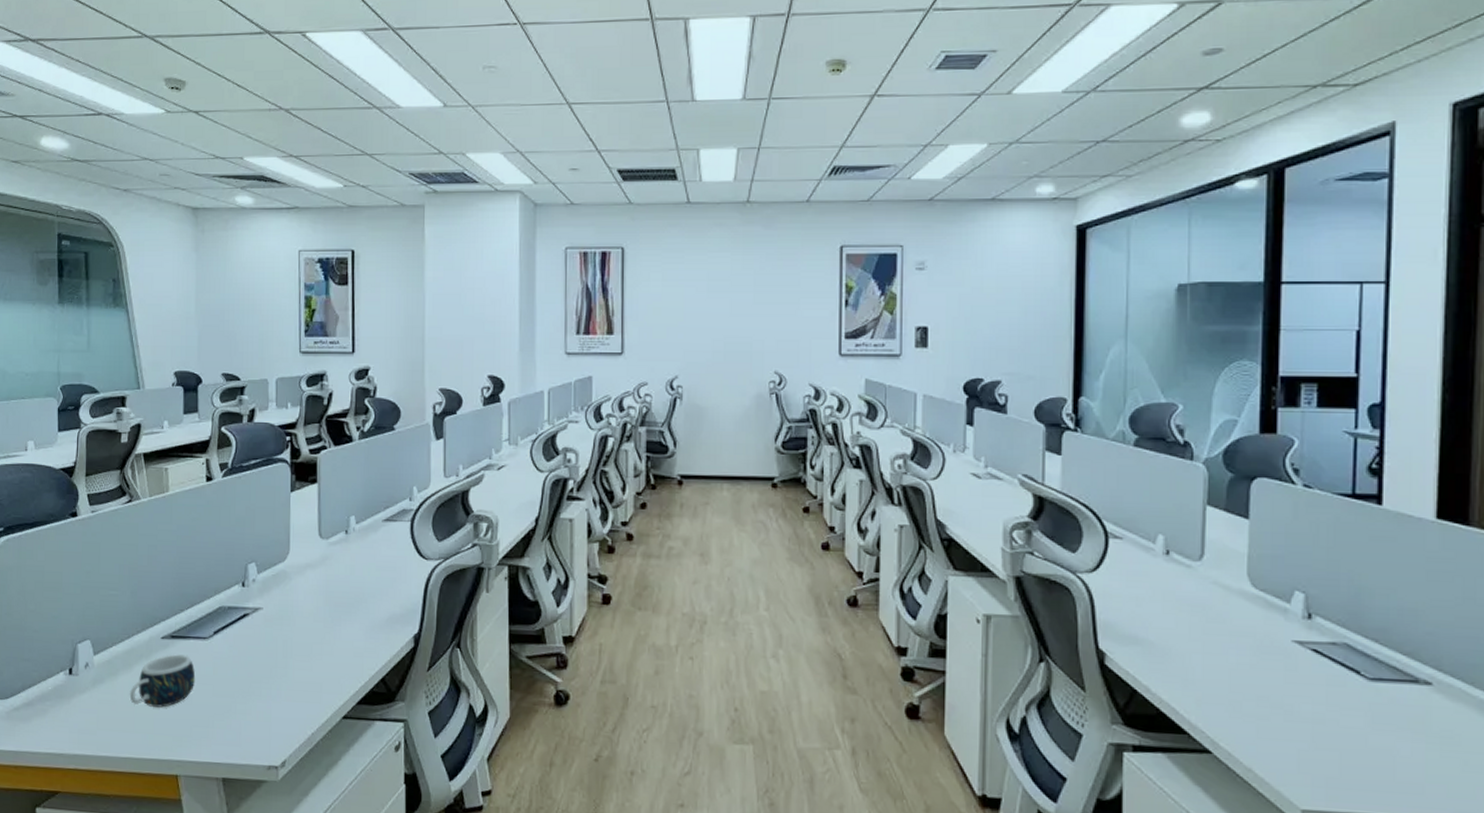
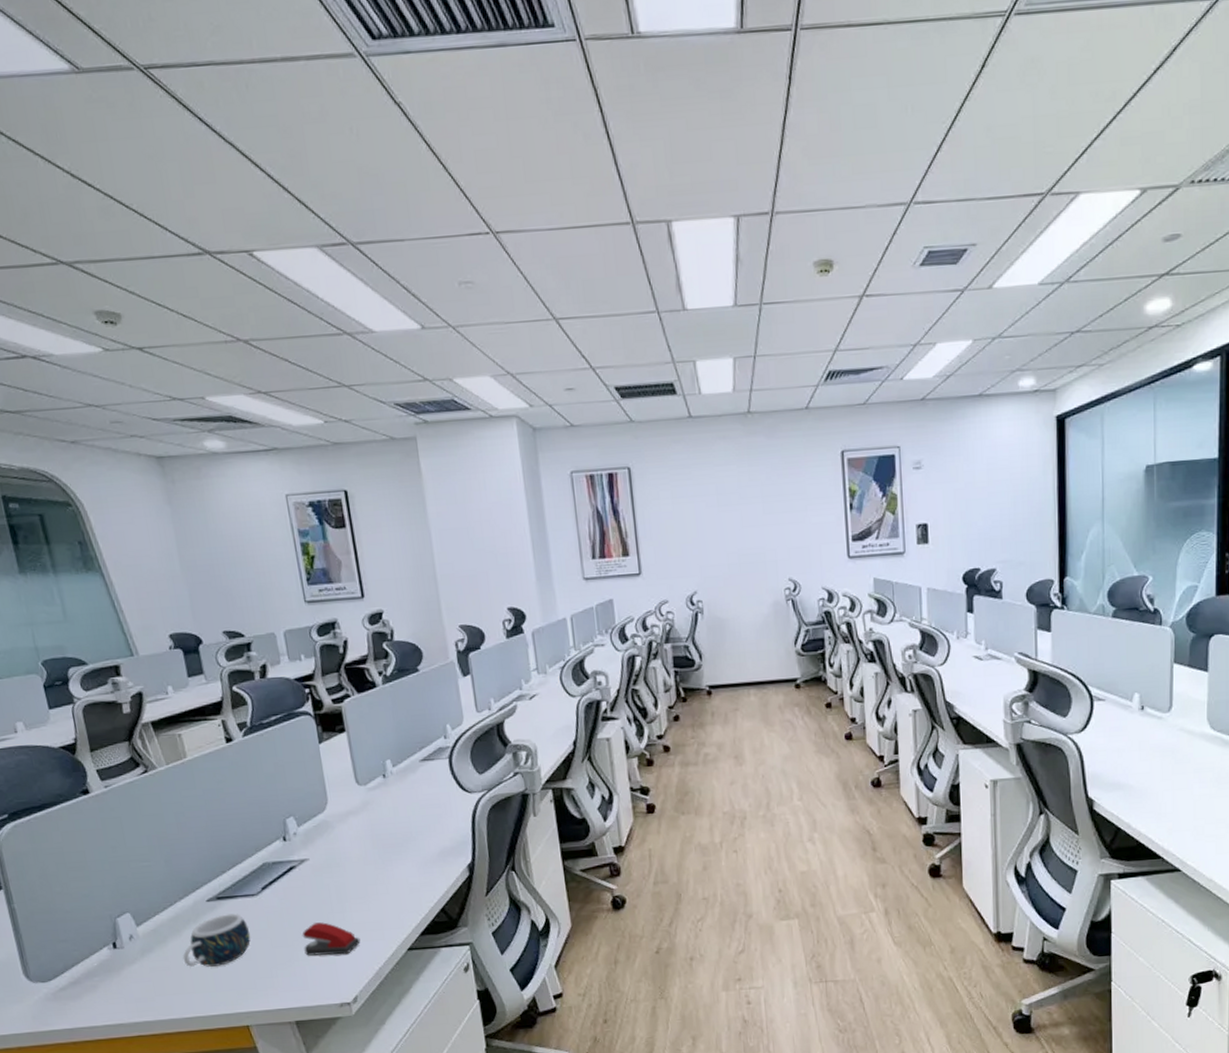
stapler: none [243,675,298,714] -> present [302,922,361,956]

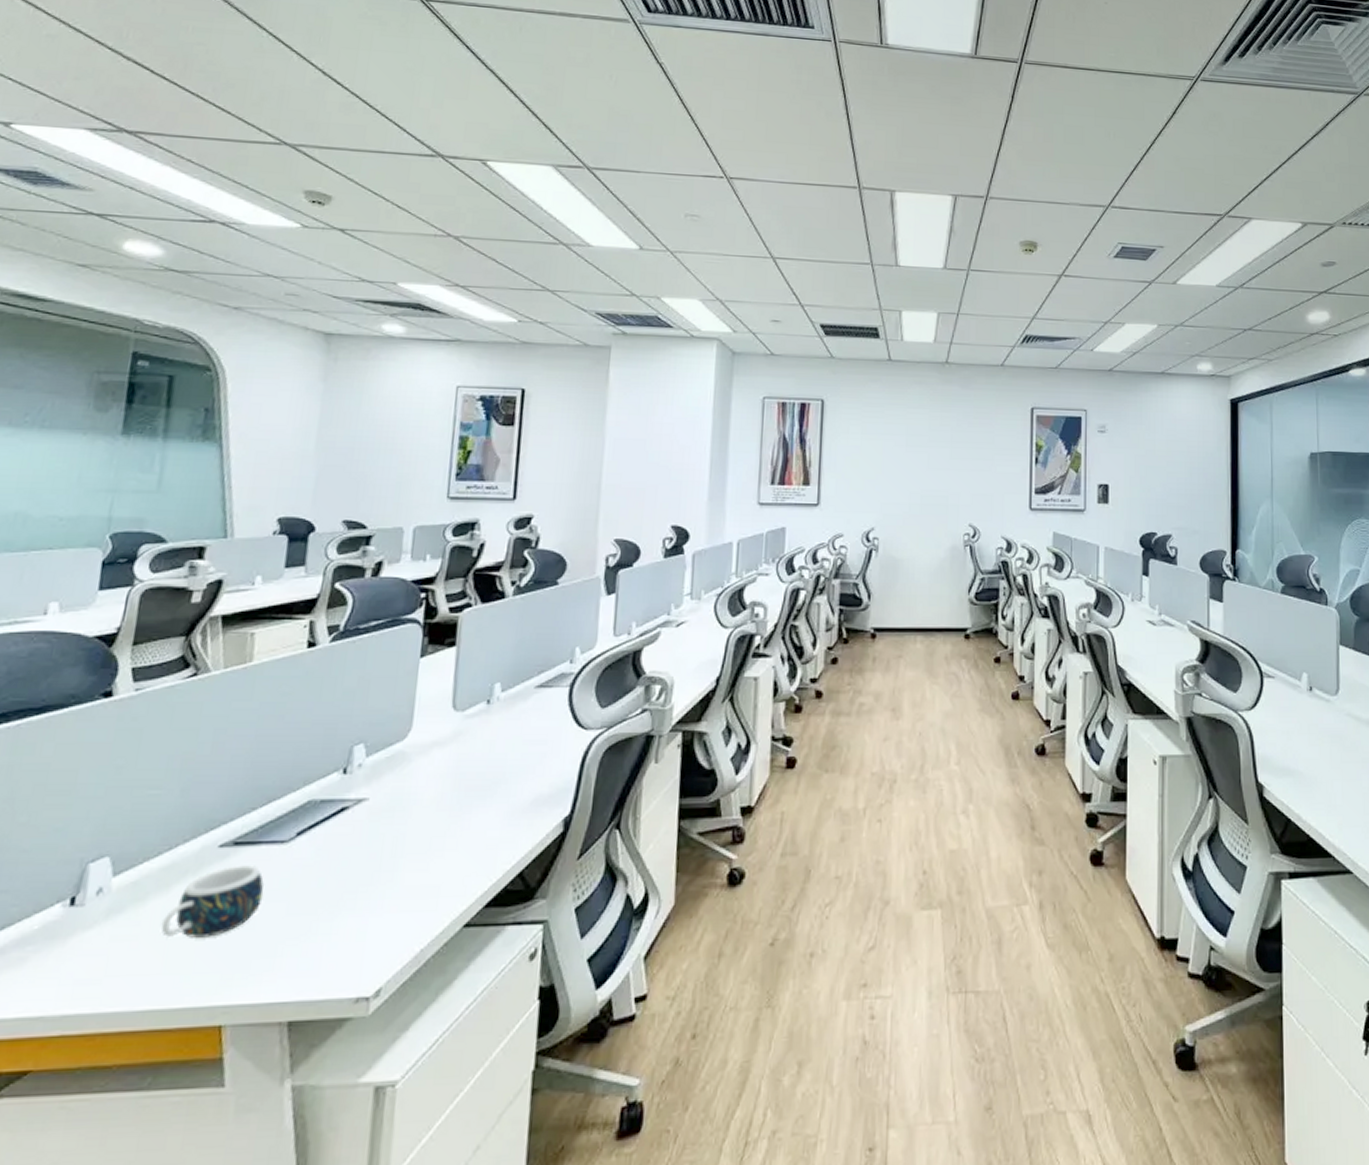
stapler: present [302,922,361,956] -> none [328,883,406,929]

